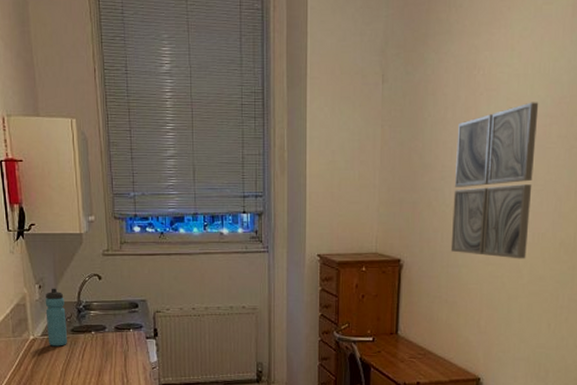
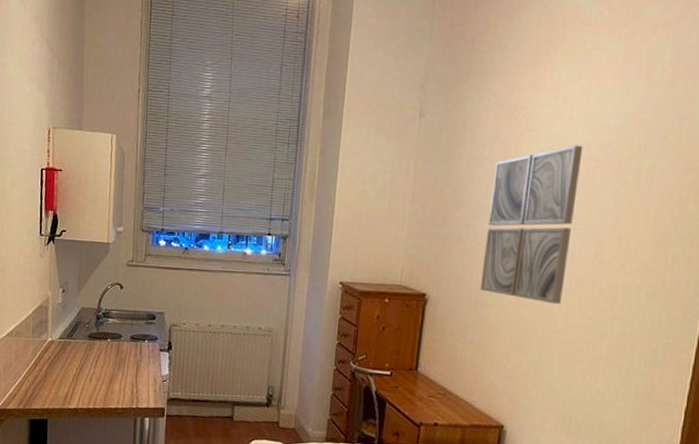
water bottle: present [45,288,67,346] -> none [65,293,85,351]

